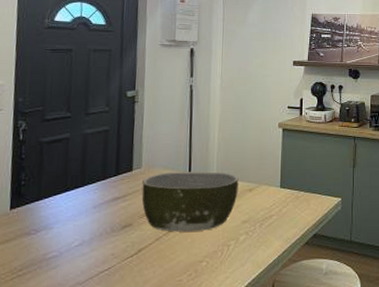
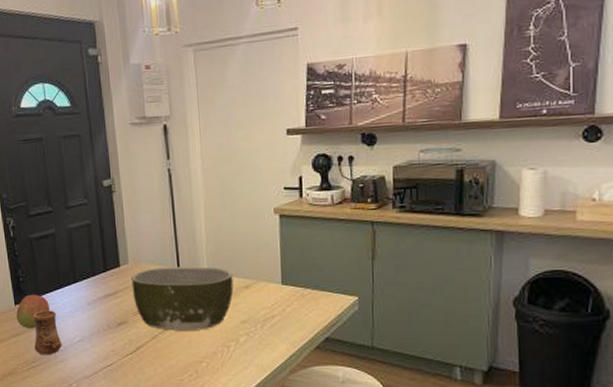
fruit: none [9,198,50,235] -> present [16,294,50,329]
cup: none [24,214,58,263] -> present [33,310,62,355]

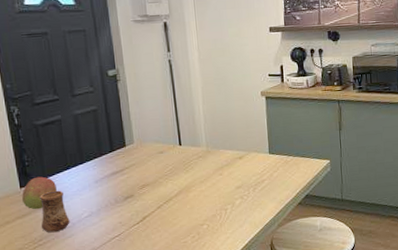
bowl: present [131,266,234,331] -> none [136,142,229,200]

